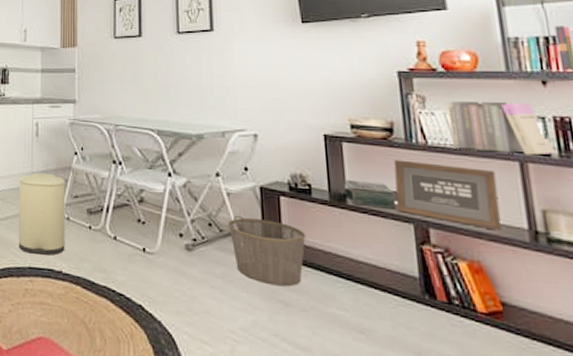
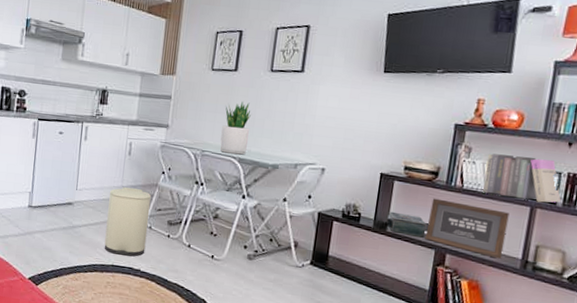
planter: none [134,68,165,126] -> present [220,102,251,155]
basket: present [228,215,306,287] -> none [286,234,348,292]

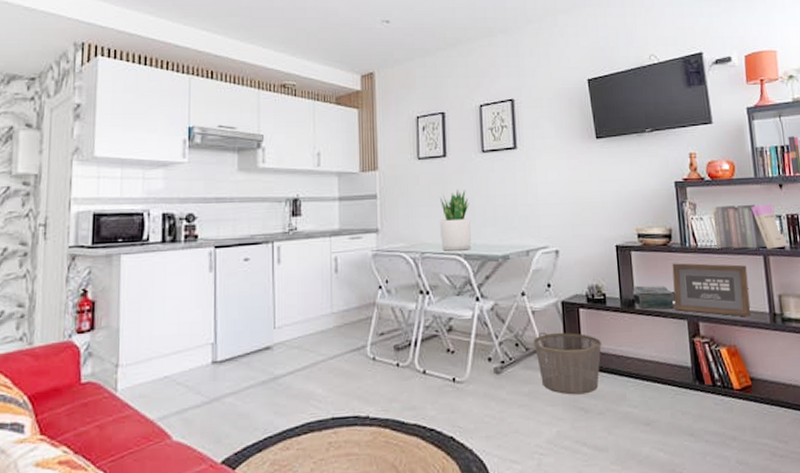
pedal bin: present [104,187,152,257] -> none [318,313,372,403]
basket: none [286,234,348,292] -> present [533,331,602,395]

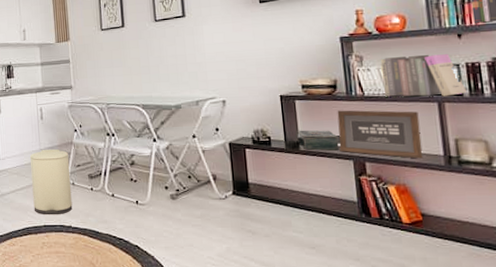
pedal bin: none [318,313,372,403] -> present [30,149,73,214]
planter: present [440,190,472,251] -> none [121,53,148,102]
basket: present [533,331,602,395] -> none [204,167,267,219]

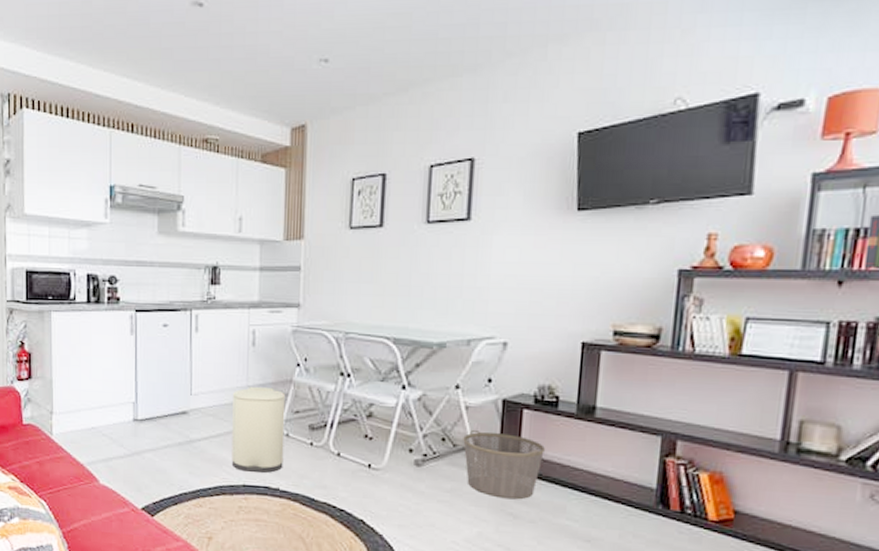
basket: none [204,167,267,219] -> present [463,429,545,500]
decorative box: present [297,130,339,151] -> none [594,391,649,422]
picture frame: present [337,110,423,159] -> none [647,369,761,442]
books: present [380,54,468,97] -> none [722,304,832,364]

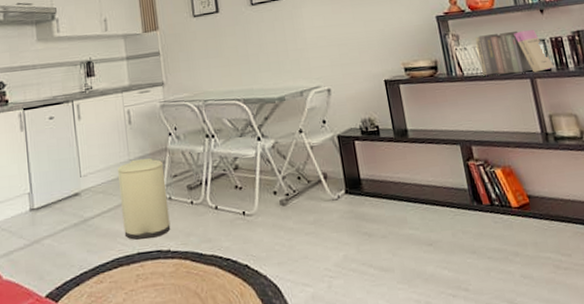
basket: present [463,429,545,500] -> none [314,163,379,221]
books: none [722,304,832,364] -> present [475,30,555,76]

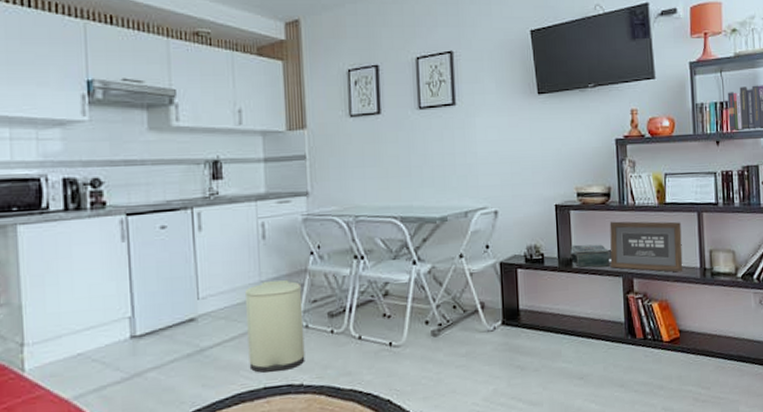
decorative box: none [404,114,446,138] -> present [570,244,610,268]
picture frame: none [440,89,523,138] -> present [609,221,683,273]
books: present [475,30,555,76] -> none [650,161,722,206]

